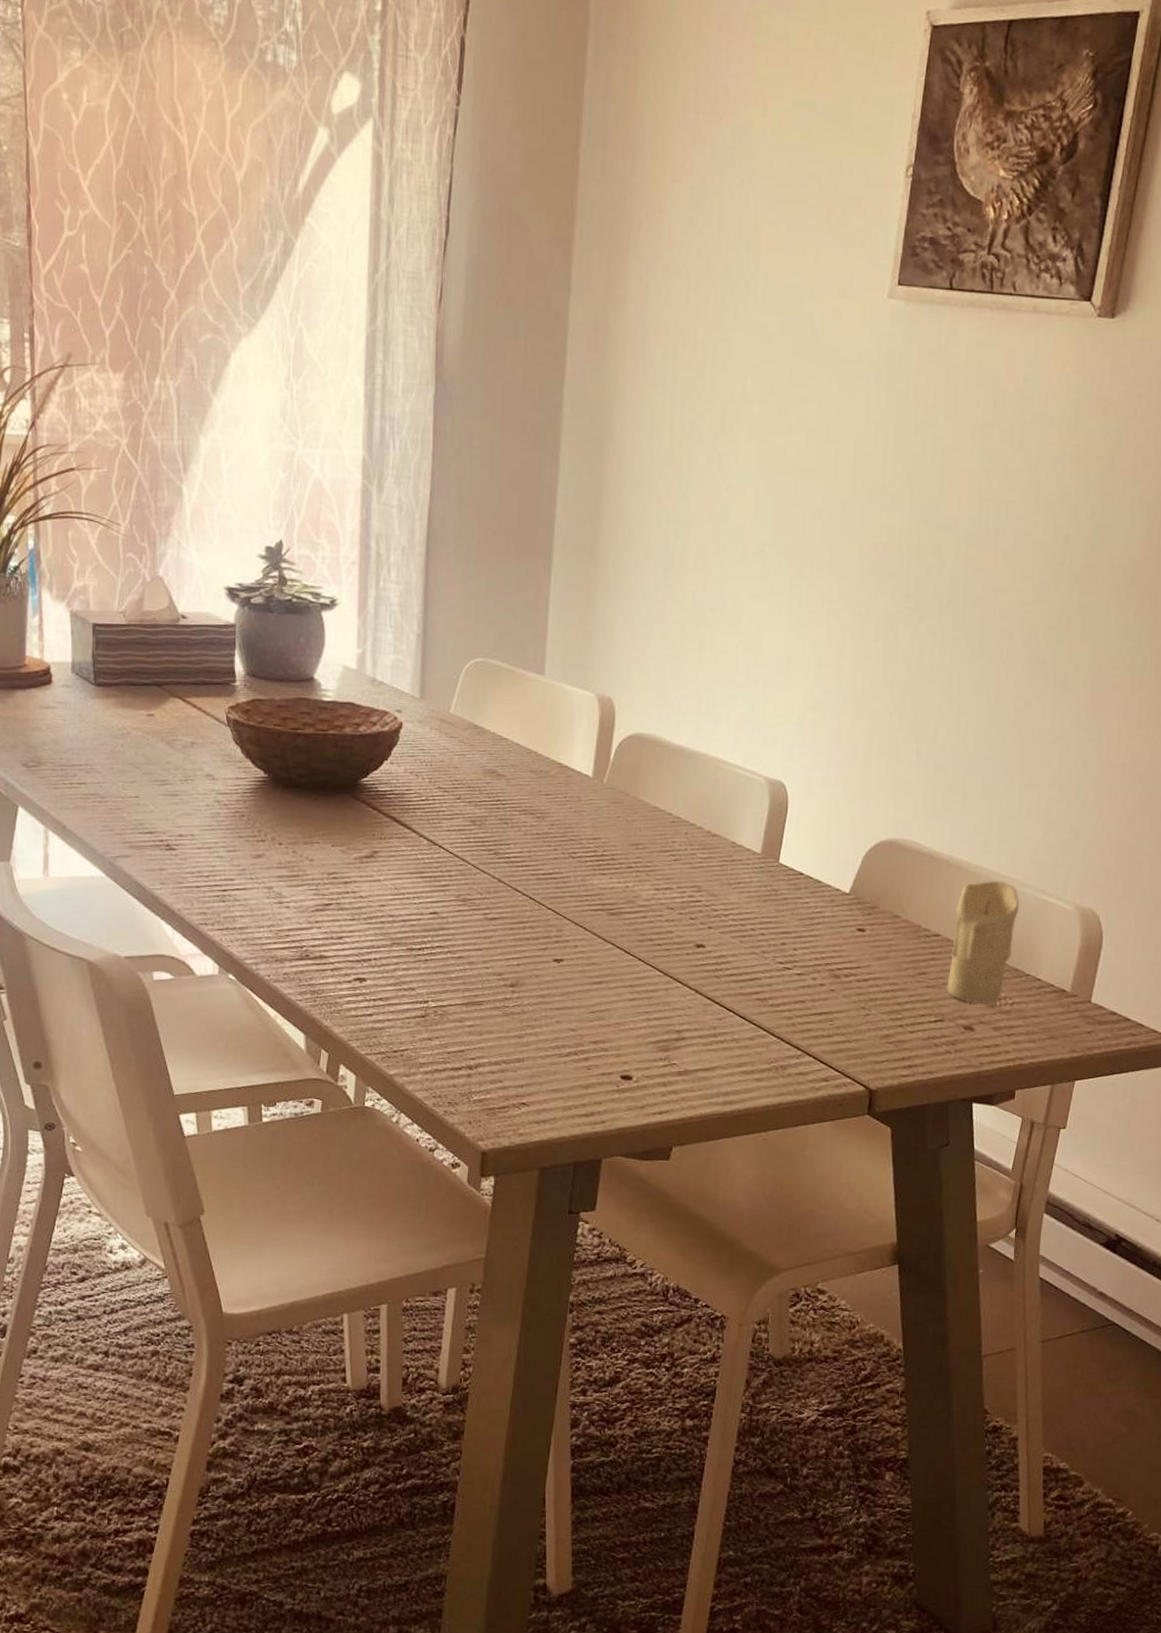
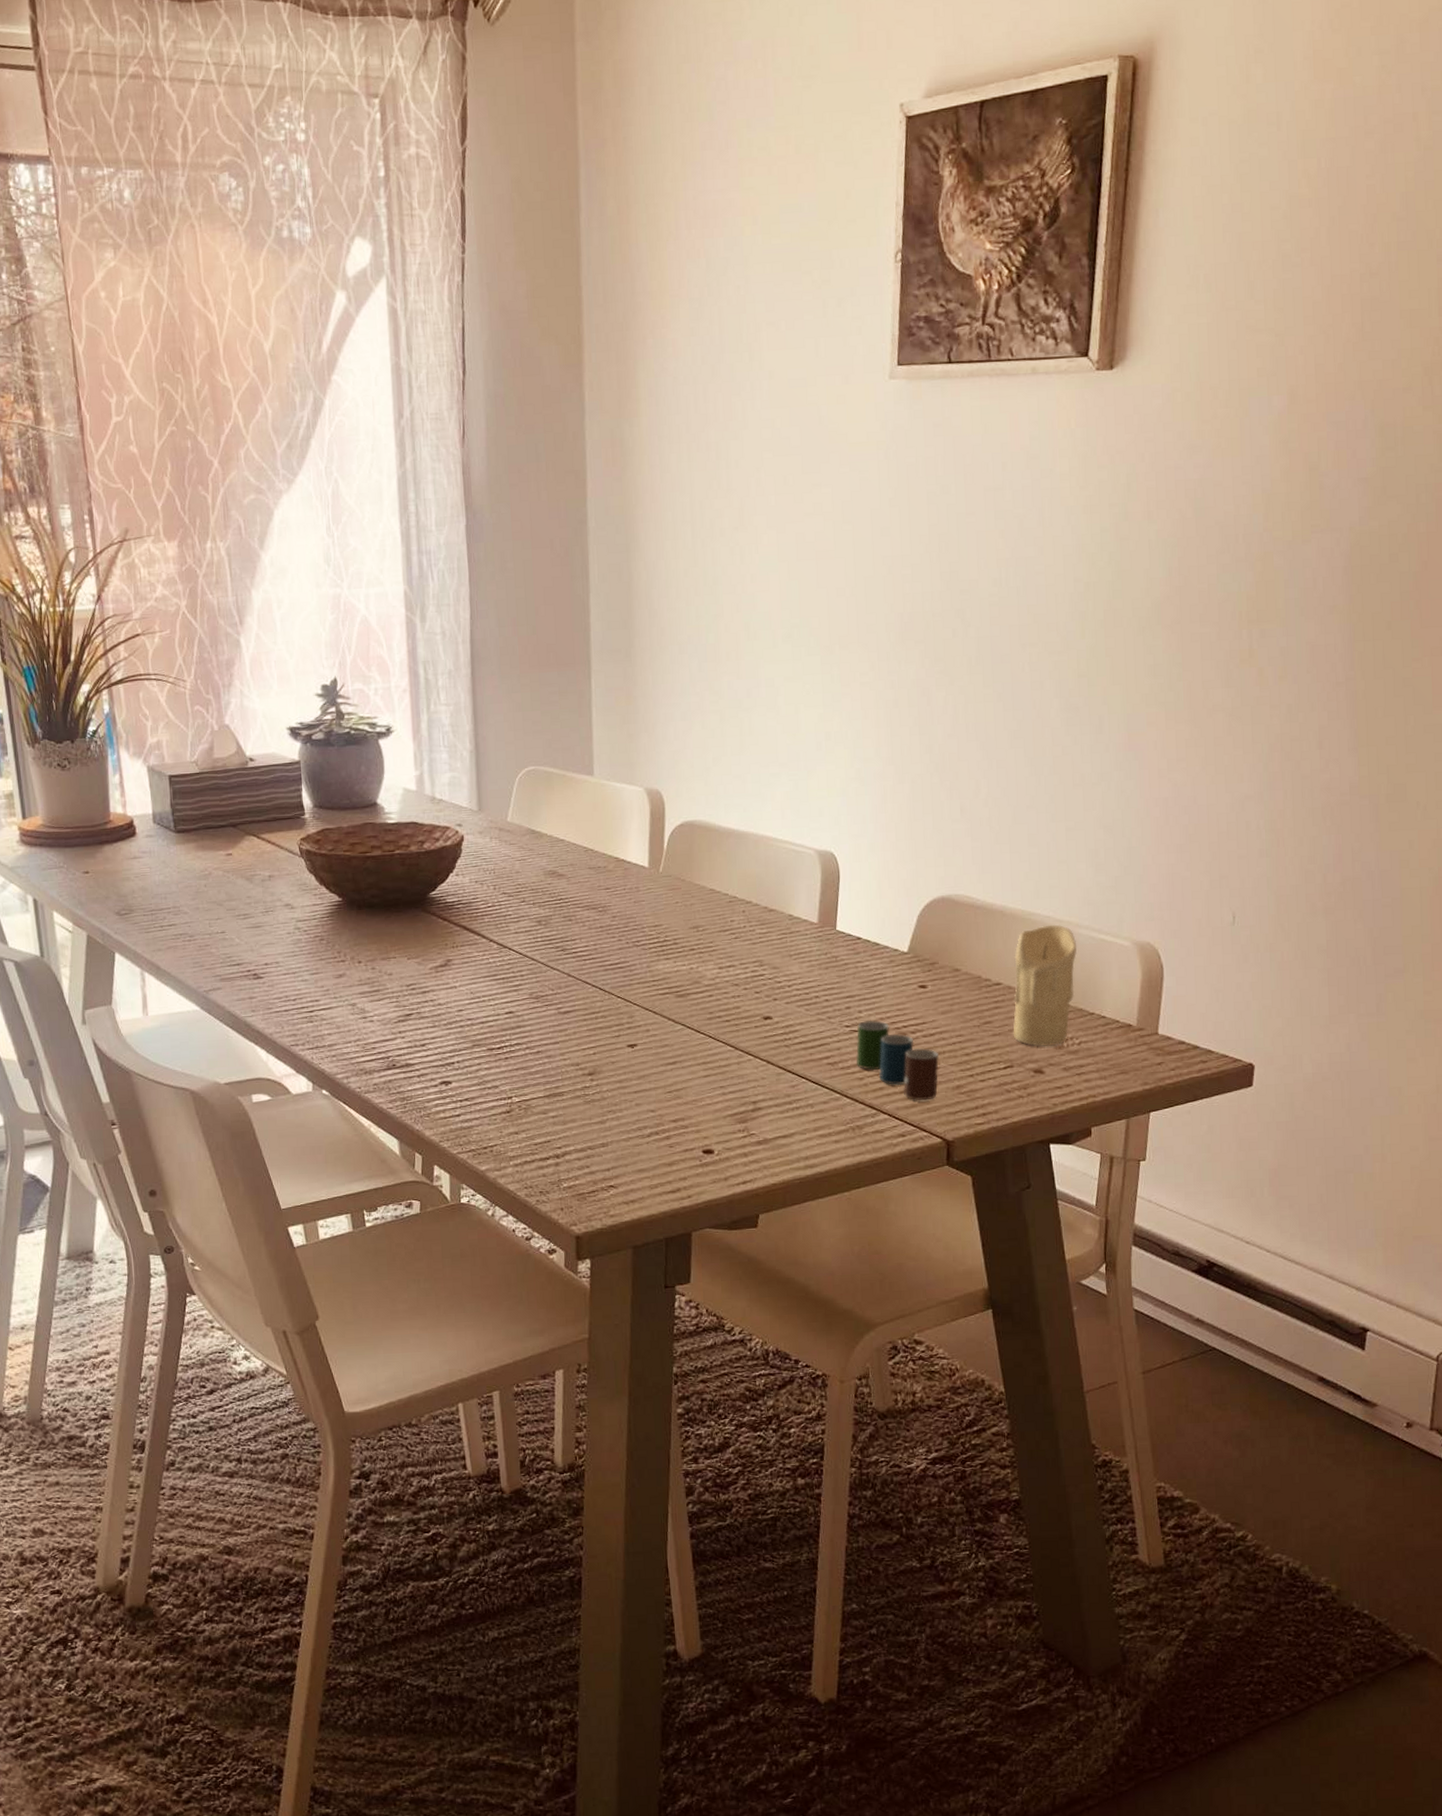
cup: none [787,958,871,1047] -> present [856,1019,940,1101]

